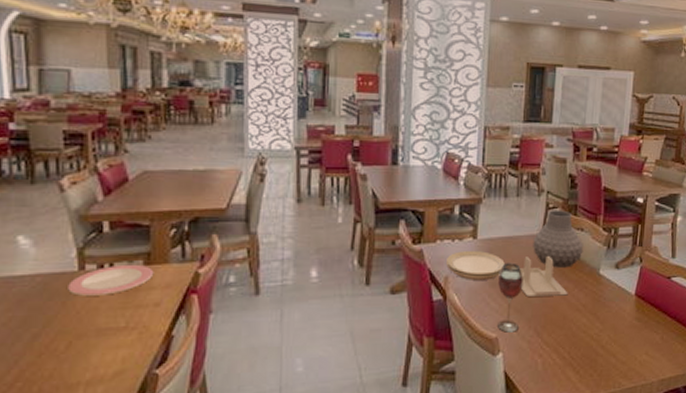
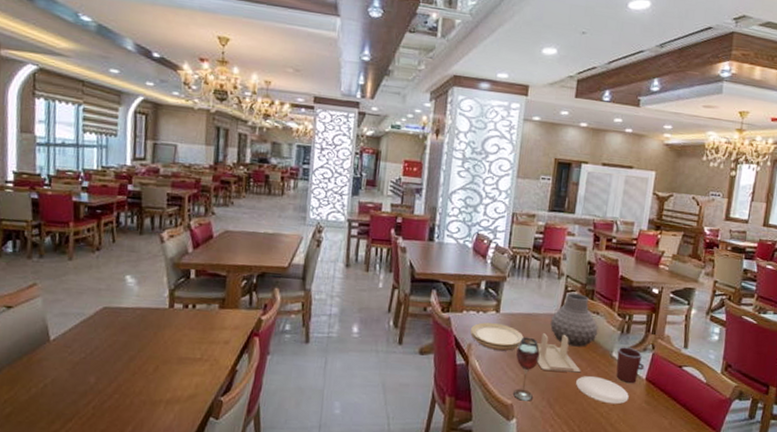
plate: present [68,264,154,296] -> none [159,306,227,331]
plate: none [564,297,619,325] -> present [576,375,629,405]
cup: none [604,263,633,300] -> present [616,347,645,383]

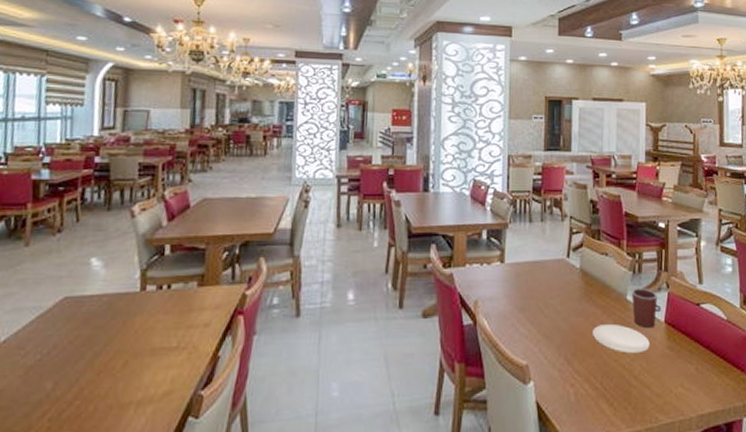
plate: present [470,322,524,351] -> none [476,275,532,305]
wineglass: present [513,337,540,401] -> none [527,287,551,360]
napkin holder: present [537,333,581,373] -> none [547,280,597,322]
vase: present [550,292,598,347] -> none [559,235,609,293]

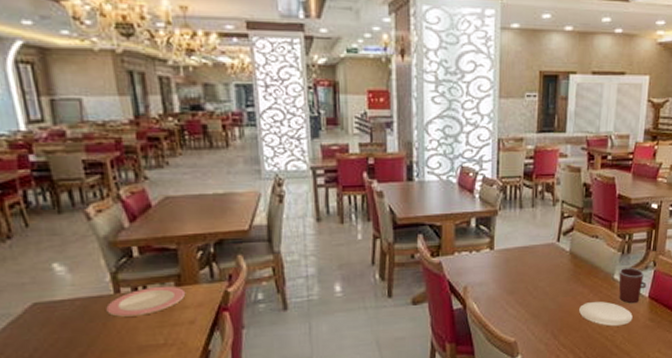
plate: none [129,285,206,316] -> present [106,285,186,317]

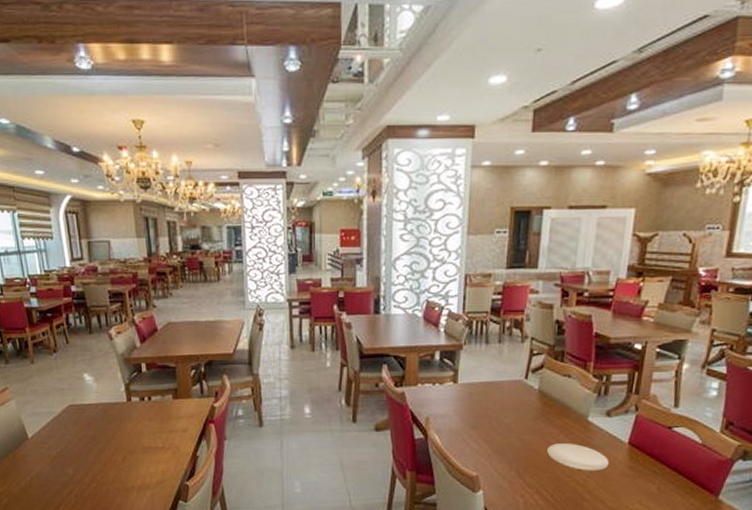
plate: present [106,285,186,317] -> none [120,397,181,422]
cup: present [618,268,647,303] -> none [593,410,627,448]

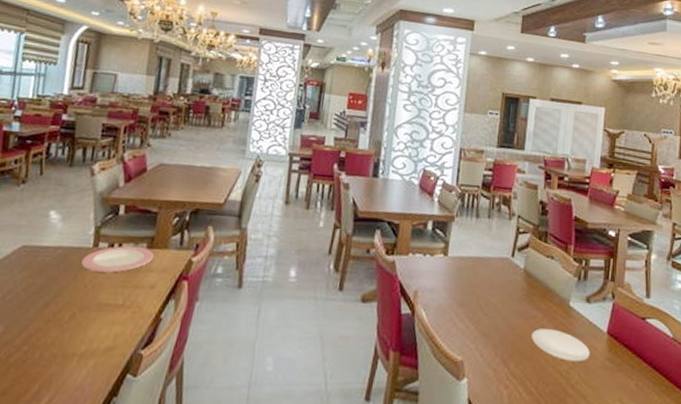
plate: none [120,397,181,422] -> present [81,245,155,273]

